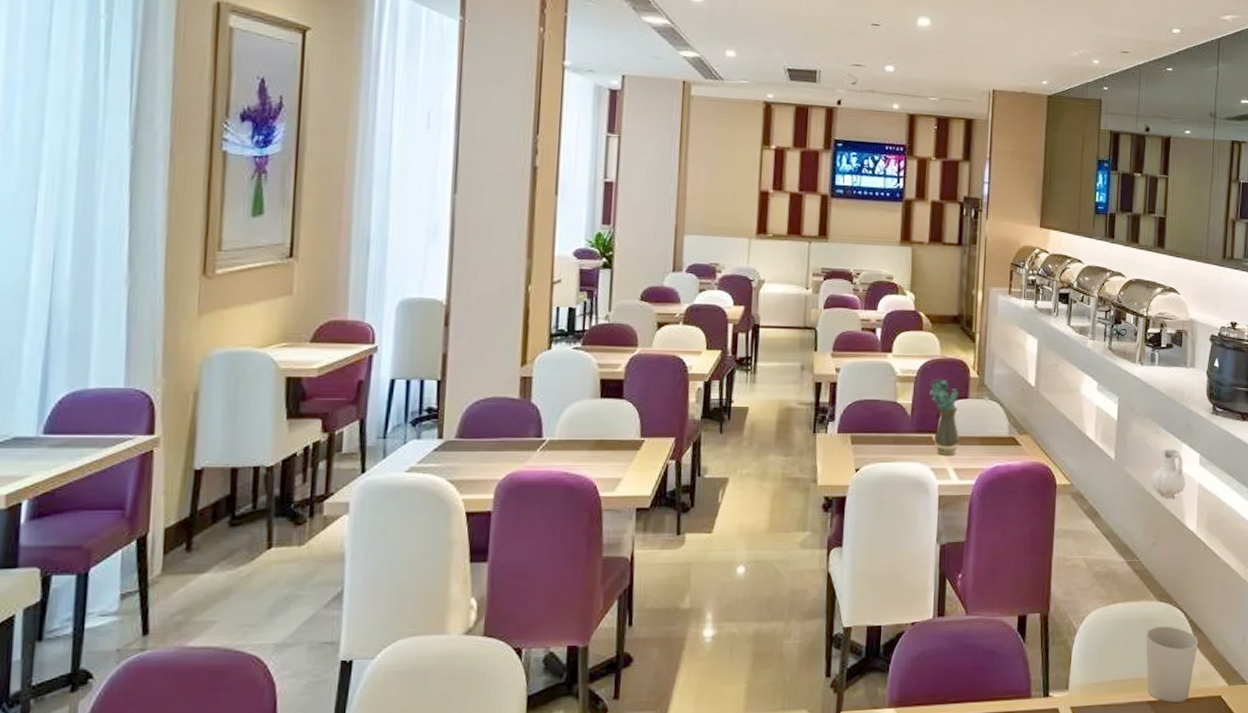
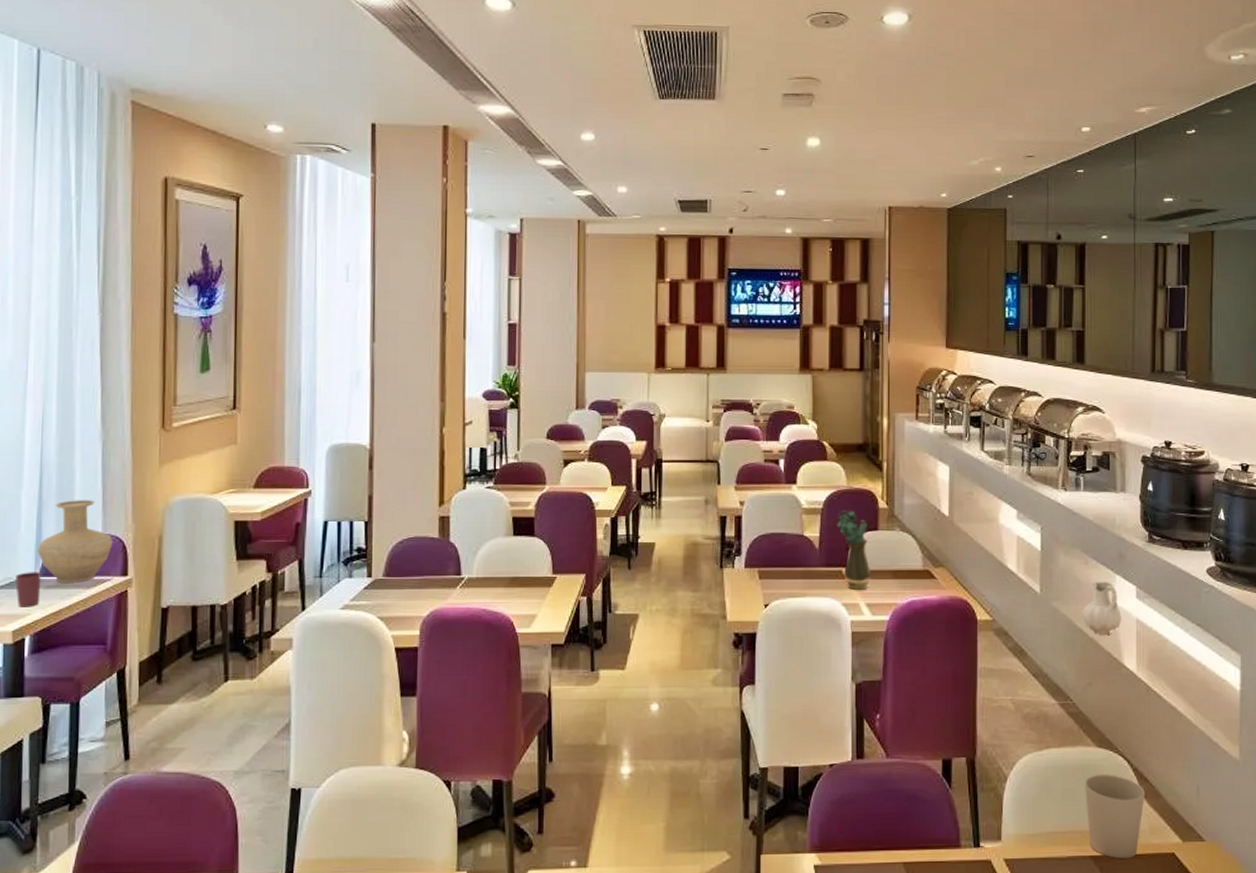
cup: none [12,429,46,468] -> present [15,572,41,607]
vase: none [42,350,138,441] -> present [38,500,113,583]

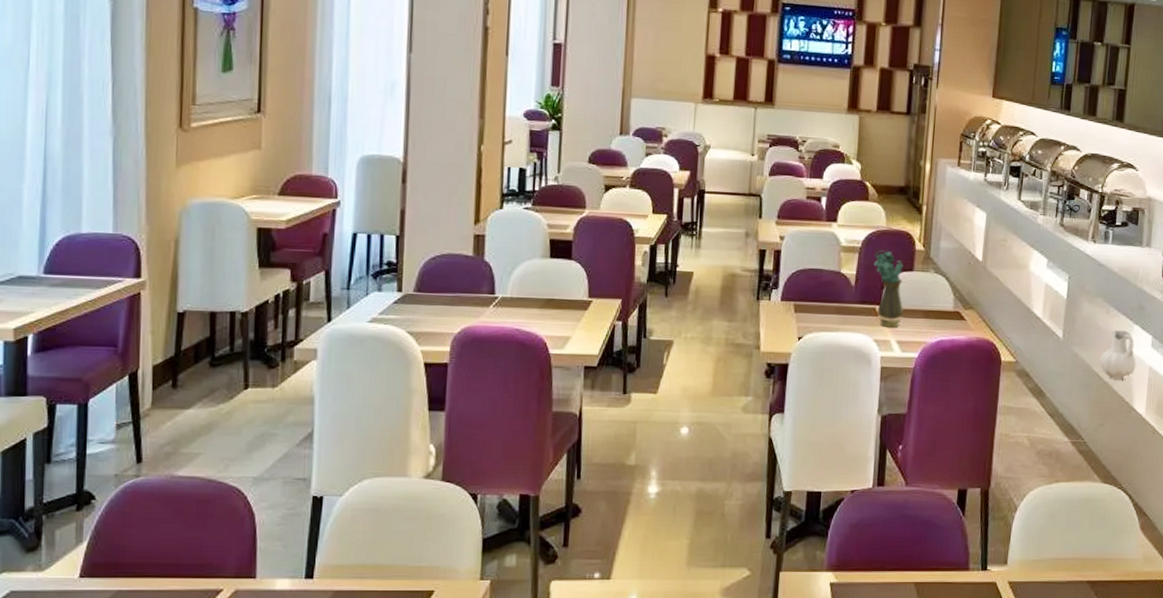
cup: present [15,572,41,607] -> none [17,268,46,305]
vase: present [38,500,113,583] -> none [41,196,125,282]
dixie cup: present [1085,775,1145,860] -> none [1087,508,1143,585]

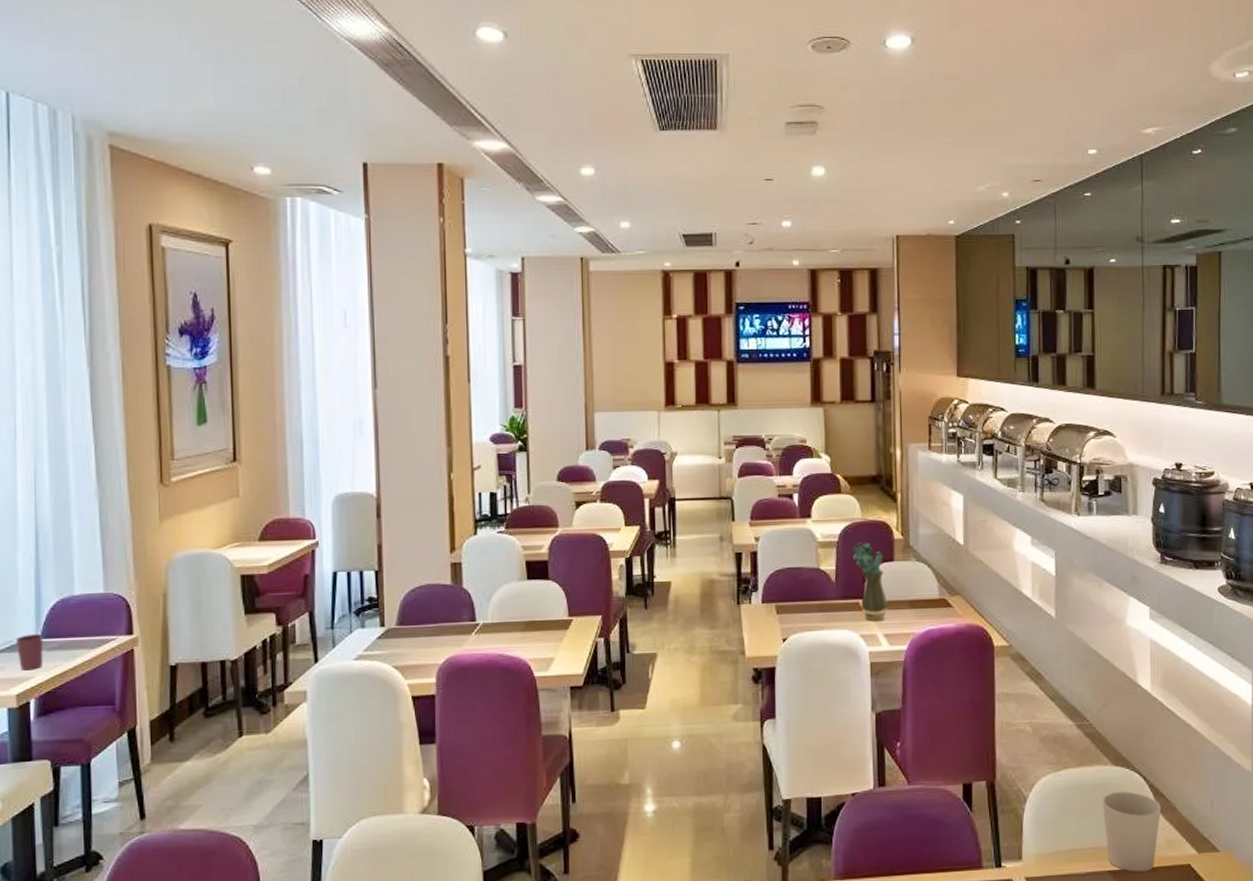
cup: none [17,268,46,305] -> present [16,634,44,671]
dixie cup: none [1087,508,1143,585] -> present [1103,791,1161,874]
jug: present [1099,329,1136,381] -> none [1097,603,1136,657]

